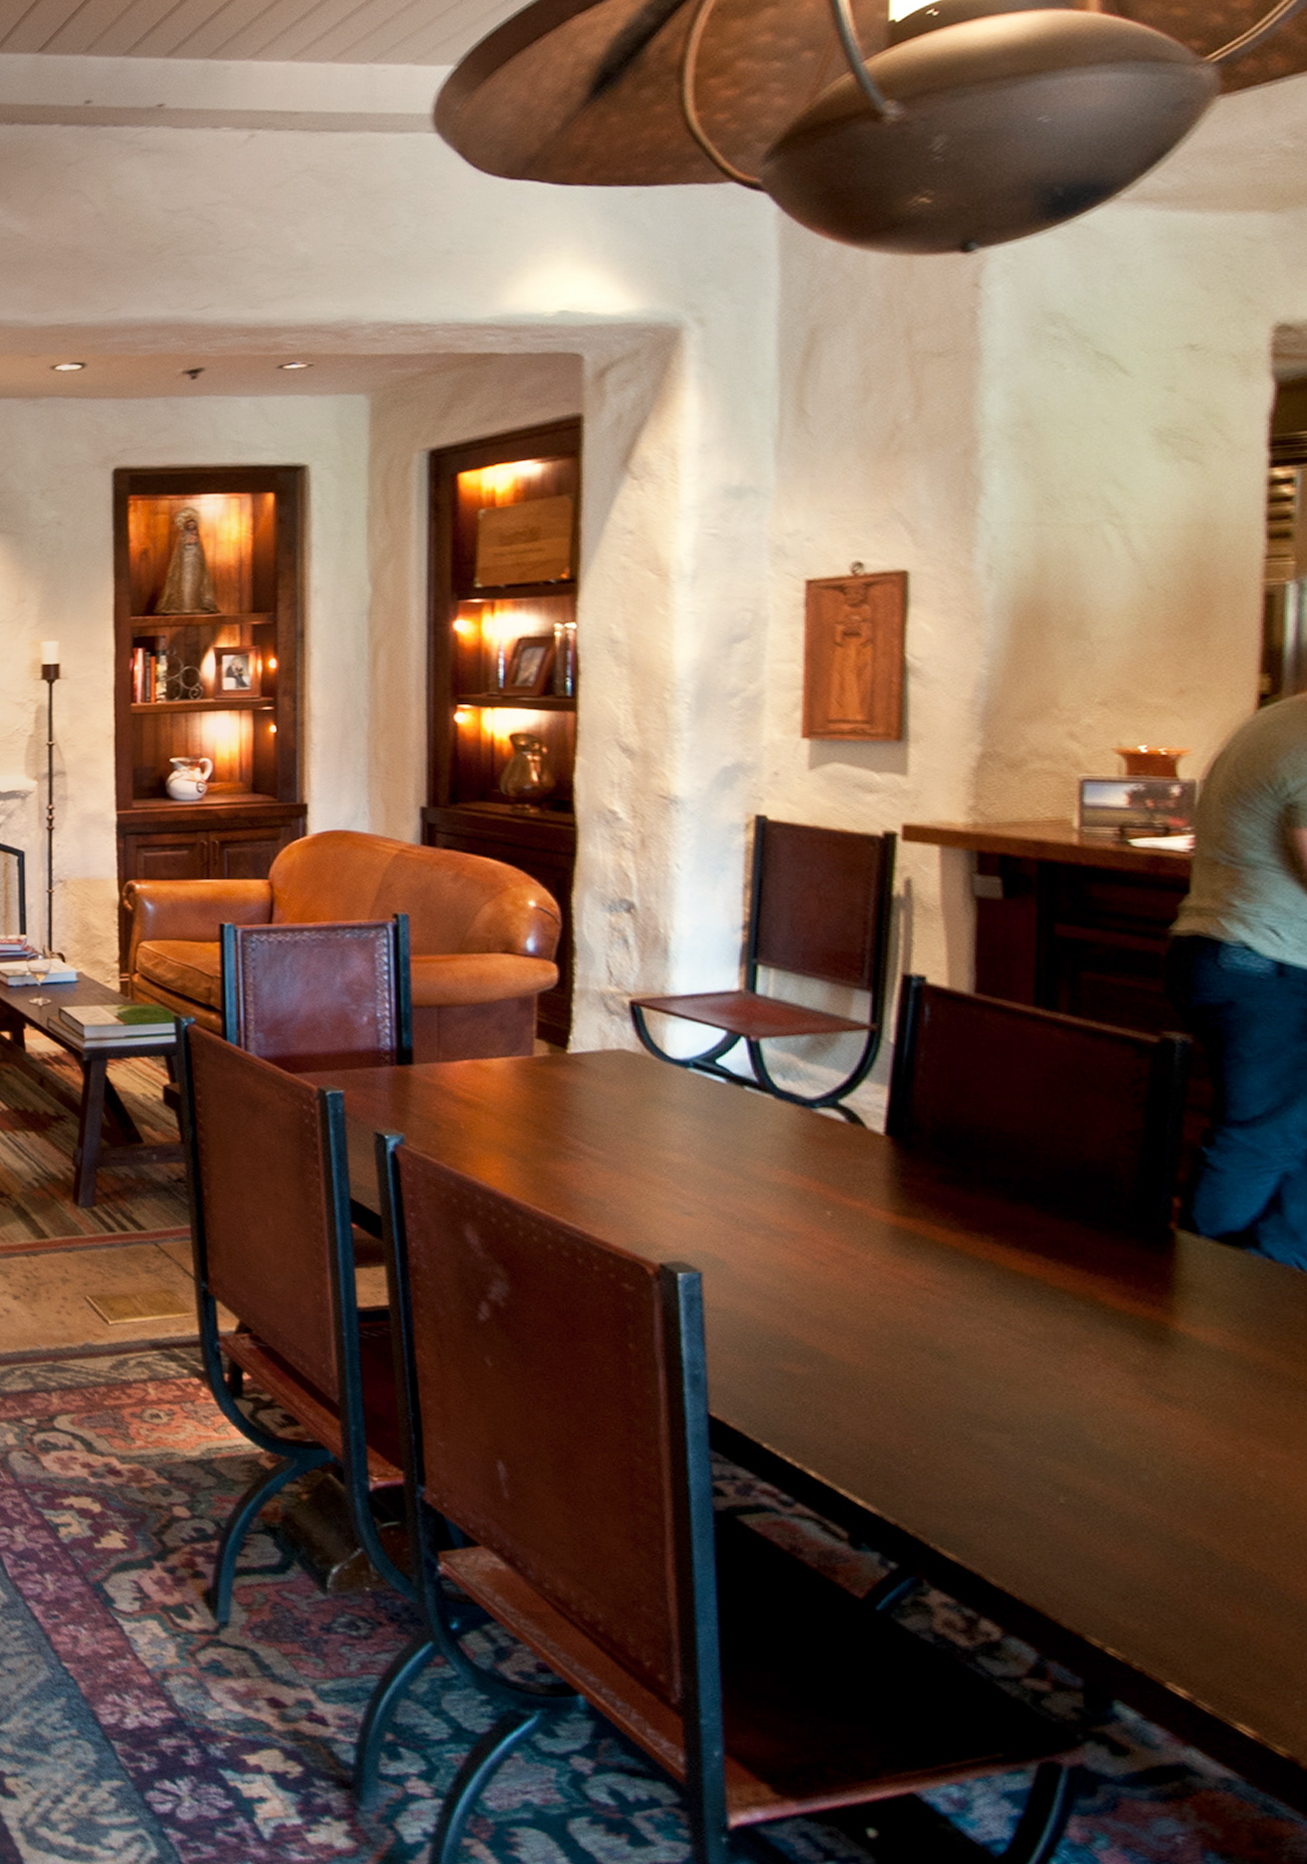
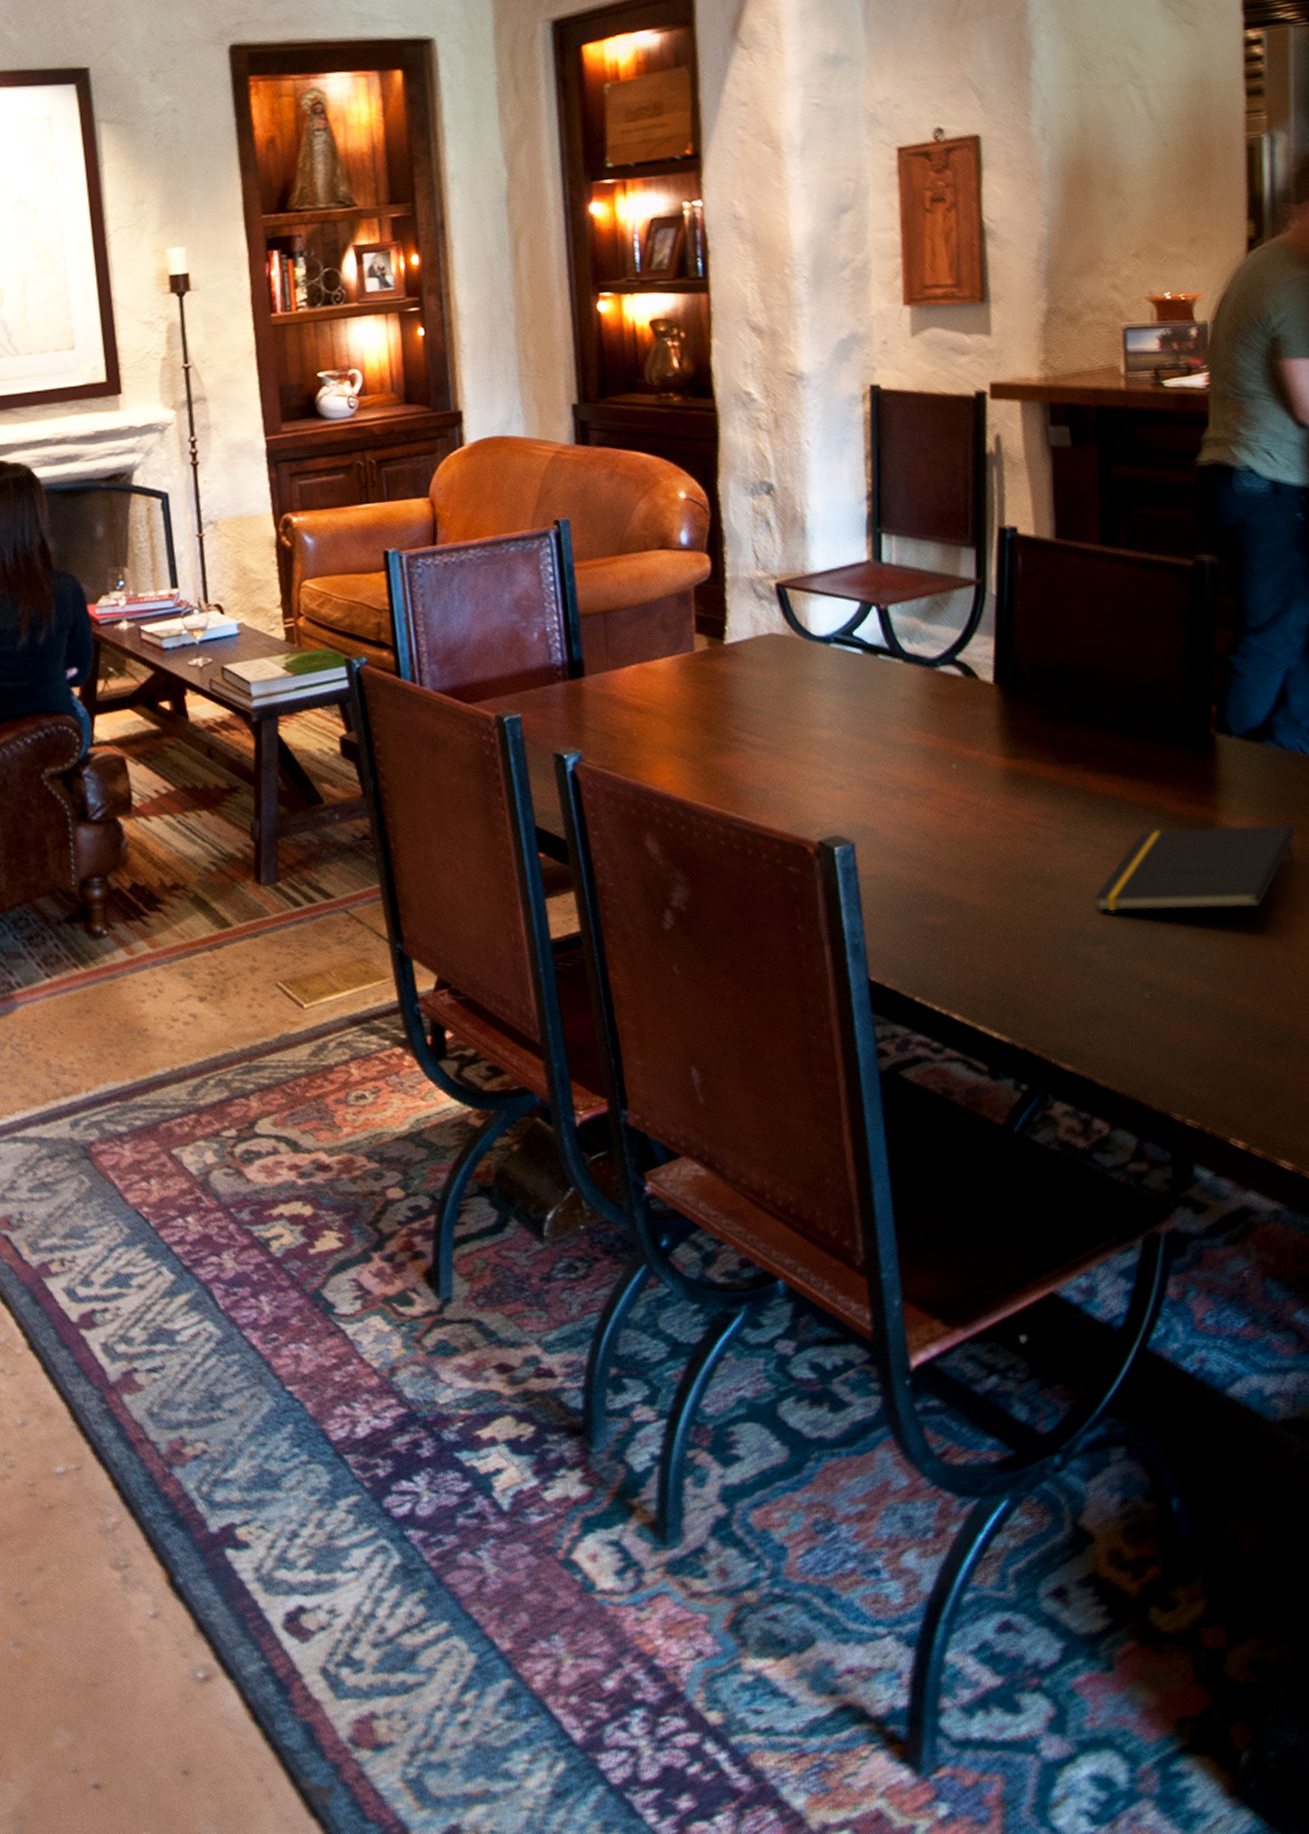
notepad: none [999,1320,1285,1432] -> present [1094,823,1296,912]

